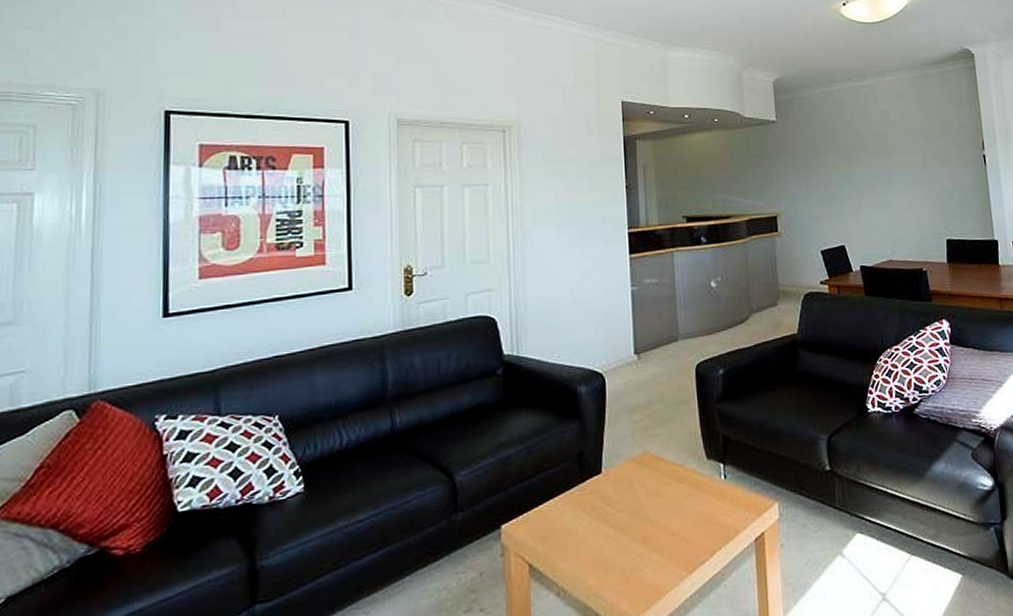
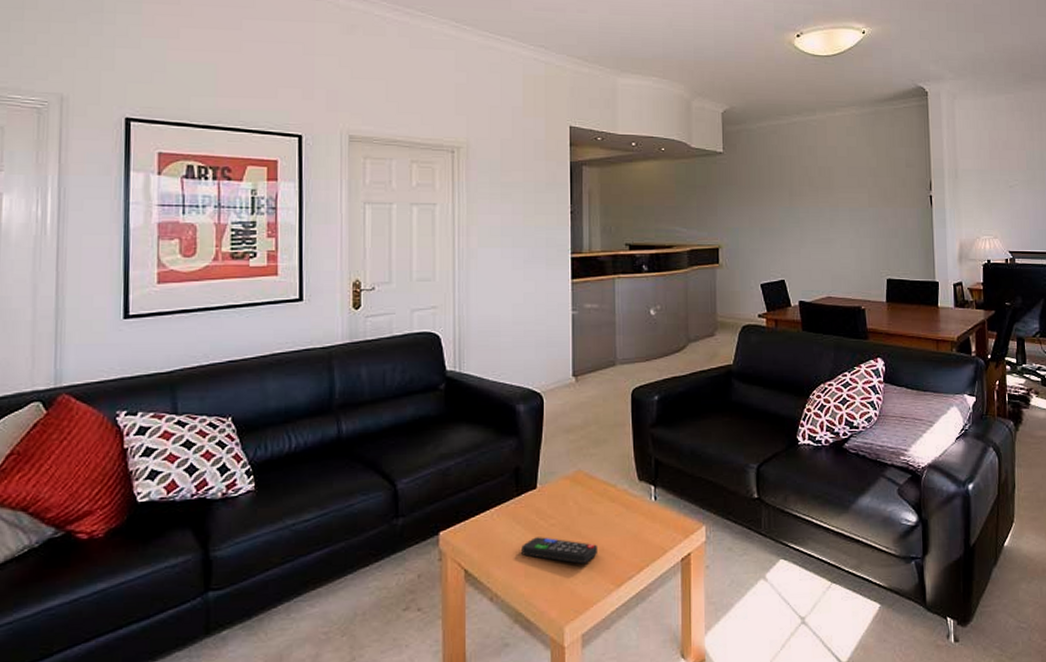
remote control: none [588,524,669,551] -> present [521,537,598,564]

